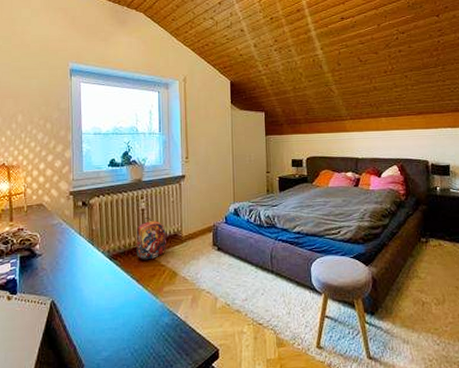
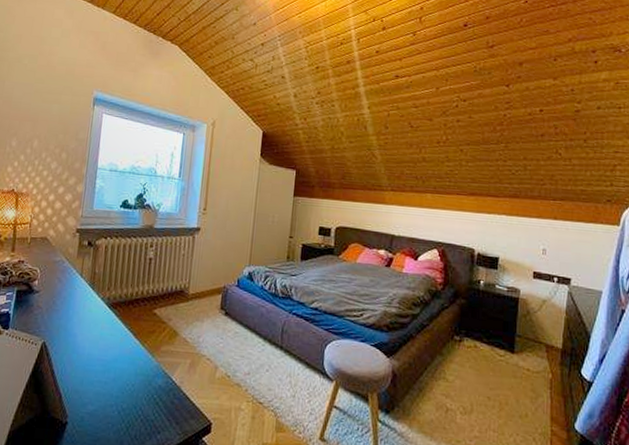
backpack: present [136,217,166,260] -> none [137,268,172,314]

